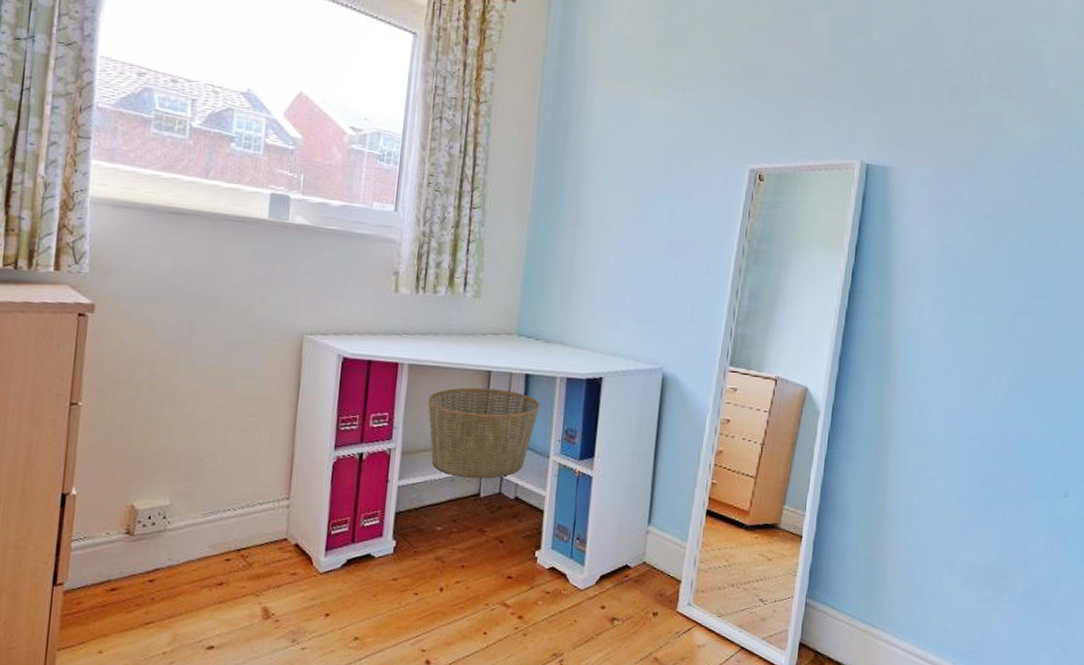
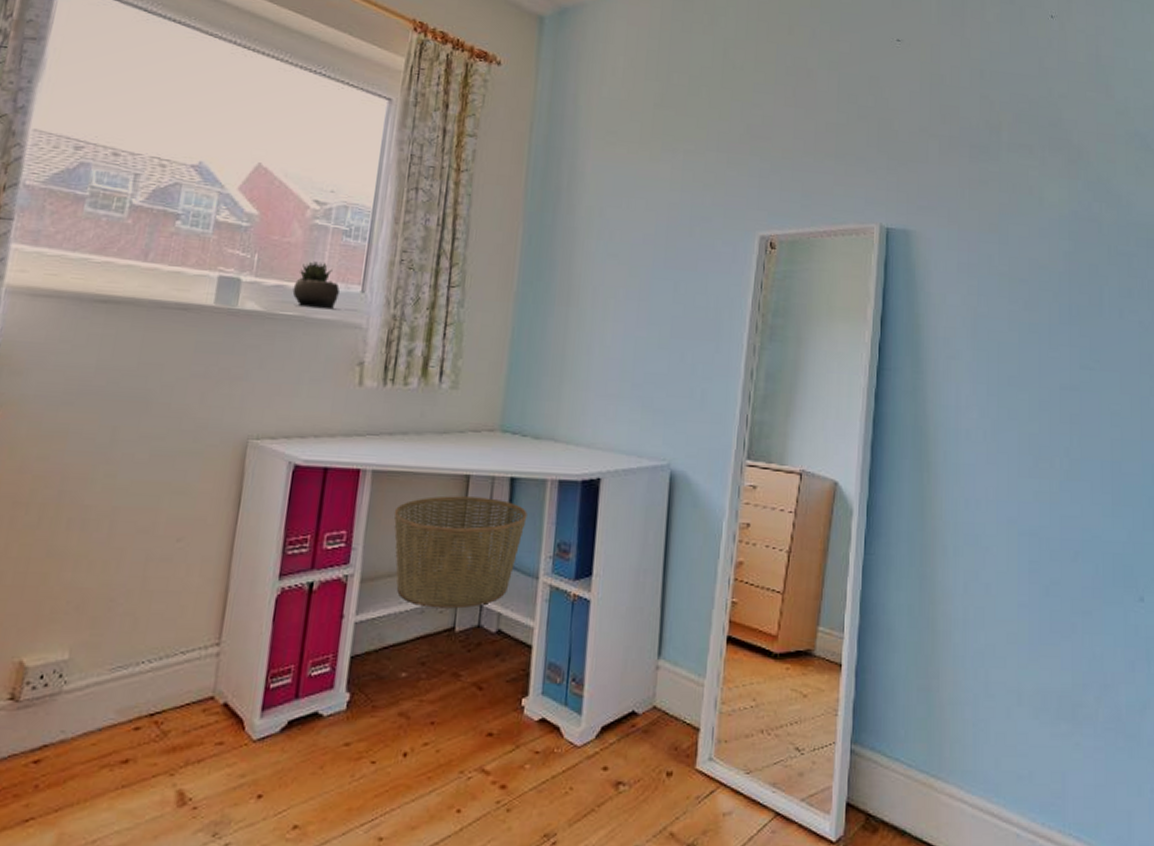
succulent plant: none [335,182,378,226] -> present [292,261,341,310]

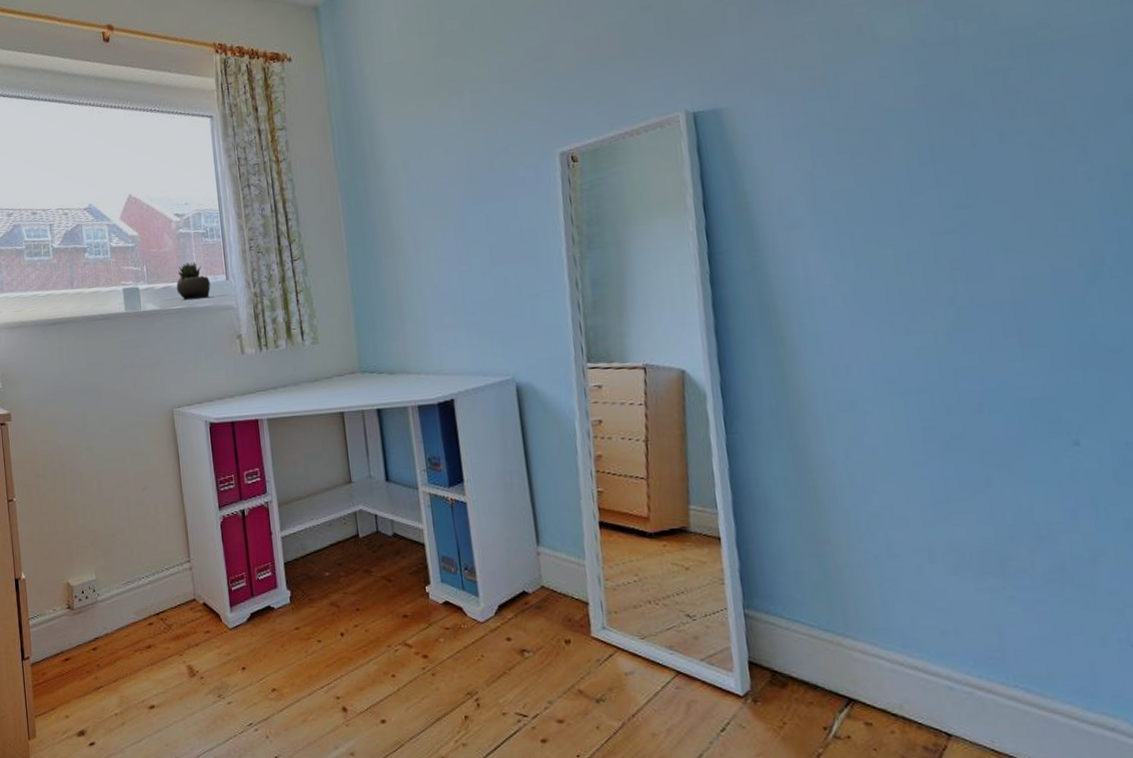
basket: present [393,496,527,609] -> none [291,428,398,521]

